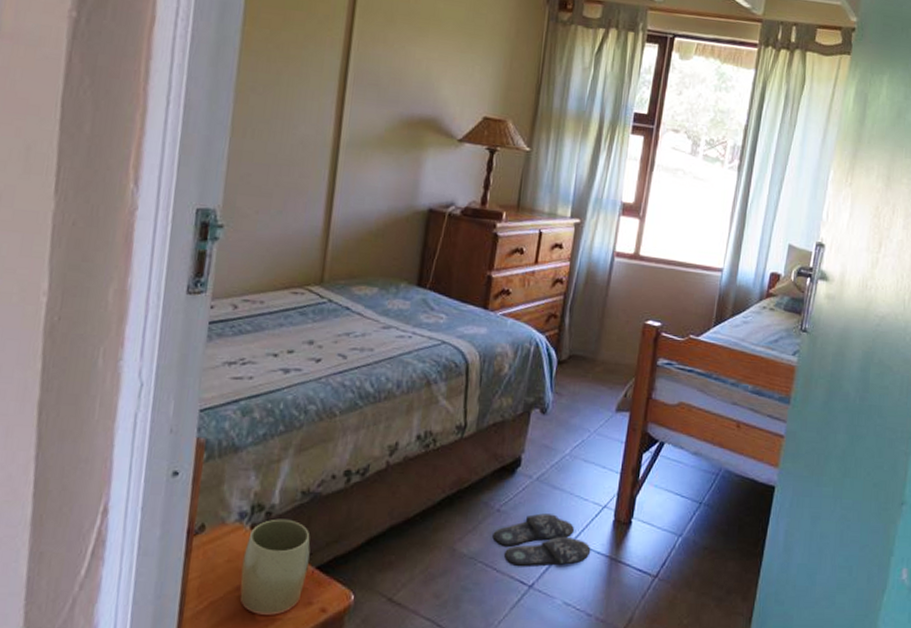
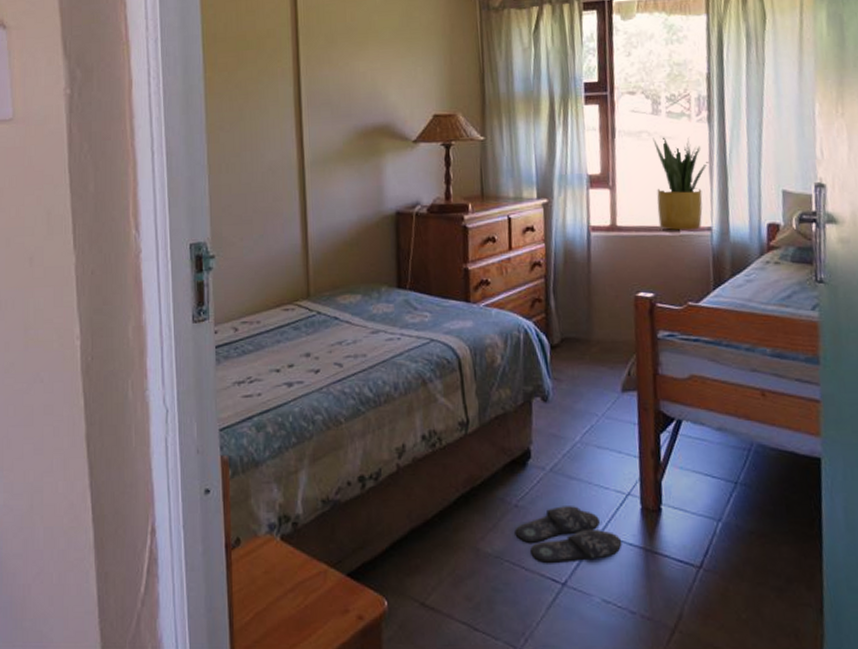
mug: present [240,519,311,615] -> none [278,528,340,624]
planter: none [677,177,732,269] -> present [653,137,709,231]

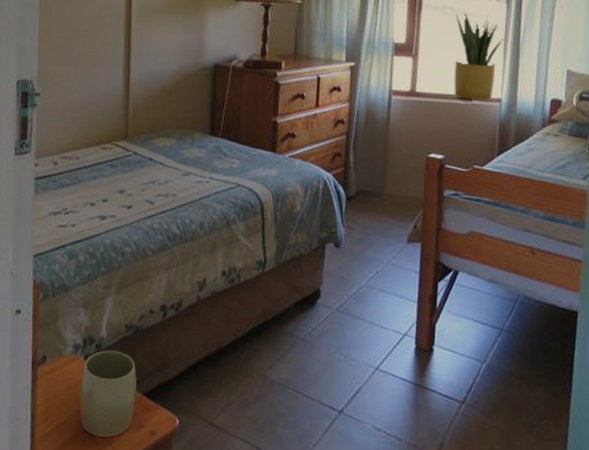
mug: none [278,528,340,624] -> present [79,350,137,437]
slippers: present [514,506,622,563] -> none [300,342,396,393]

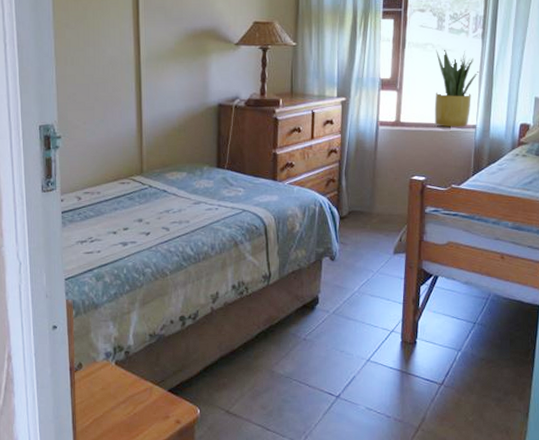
mug: present [79,350,137,437] -> none [113,356,162,427]

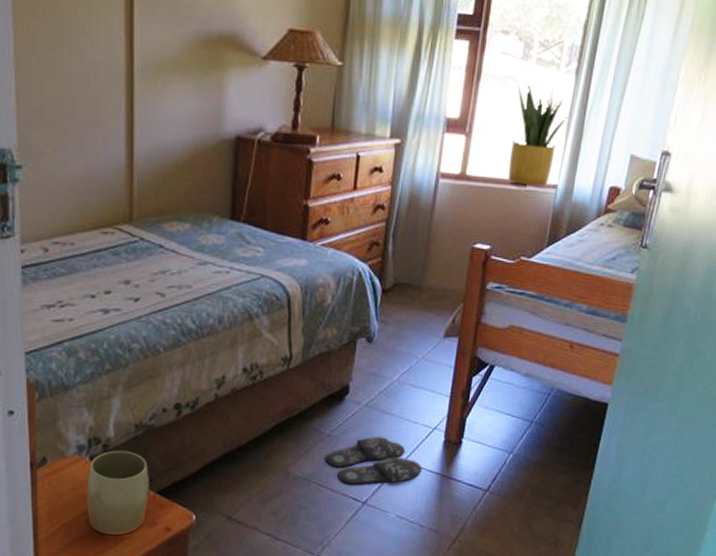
mug: none [113,356,162,427] -> present [86,450,149,535]
slippers: none [302,339,384,381] -> present [325,437,422,485]

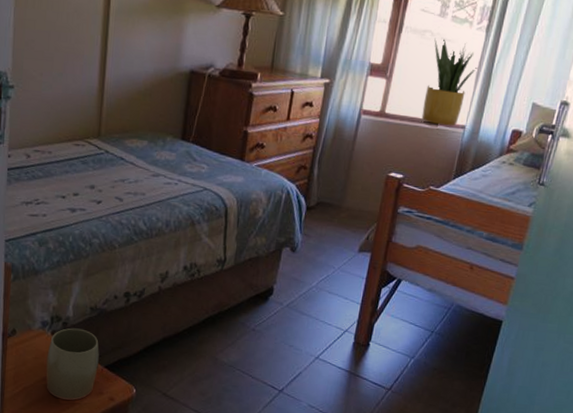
slippers: present [325,437,422,485] -> none [249,333,333,376]

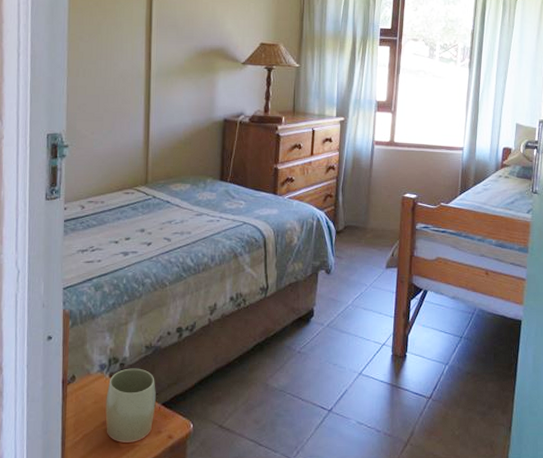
planter: present [421,38,478,126] -> none [425,76,466,149]

